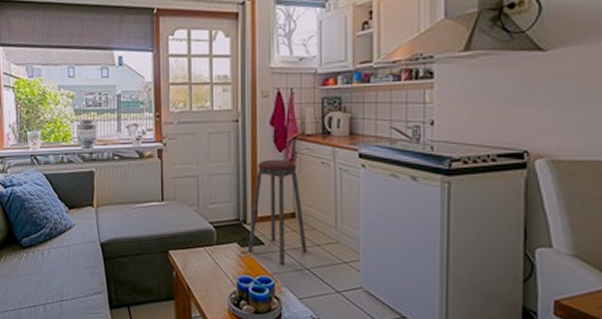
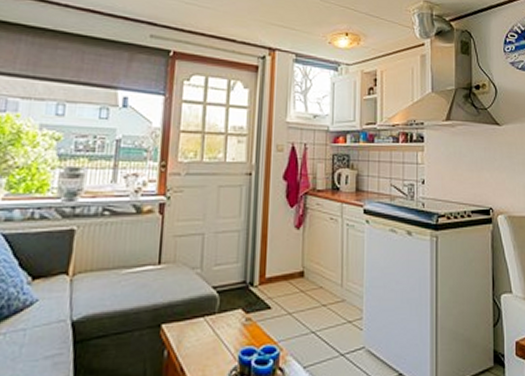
music stool: present [247,159,307,264] -> none [252,214,314,329]

